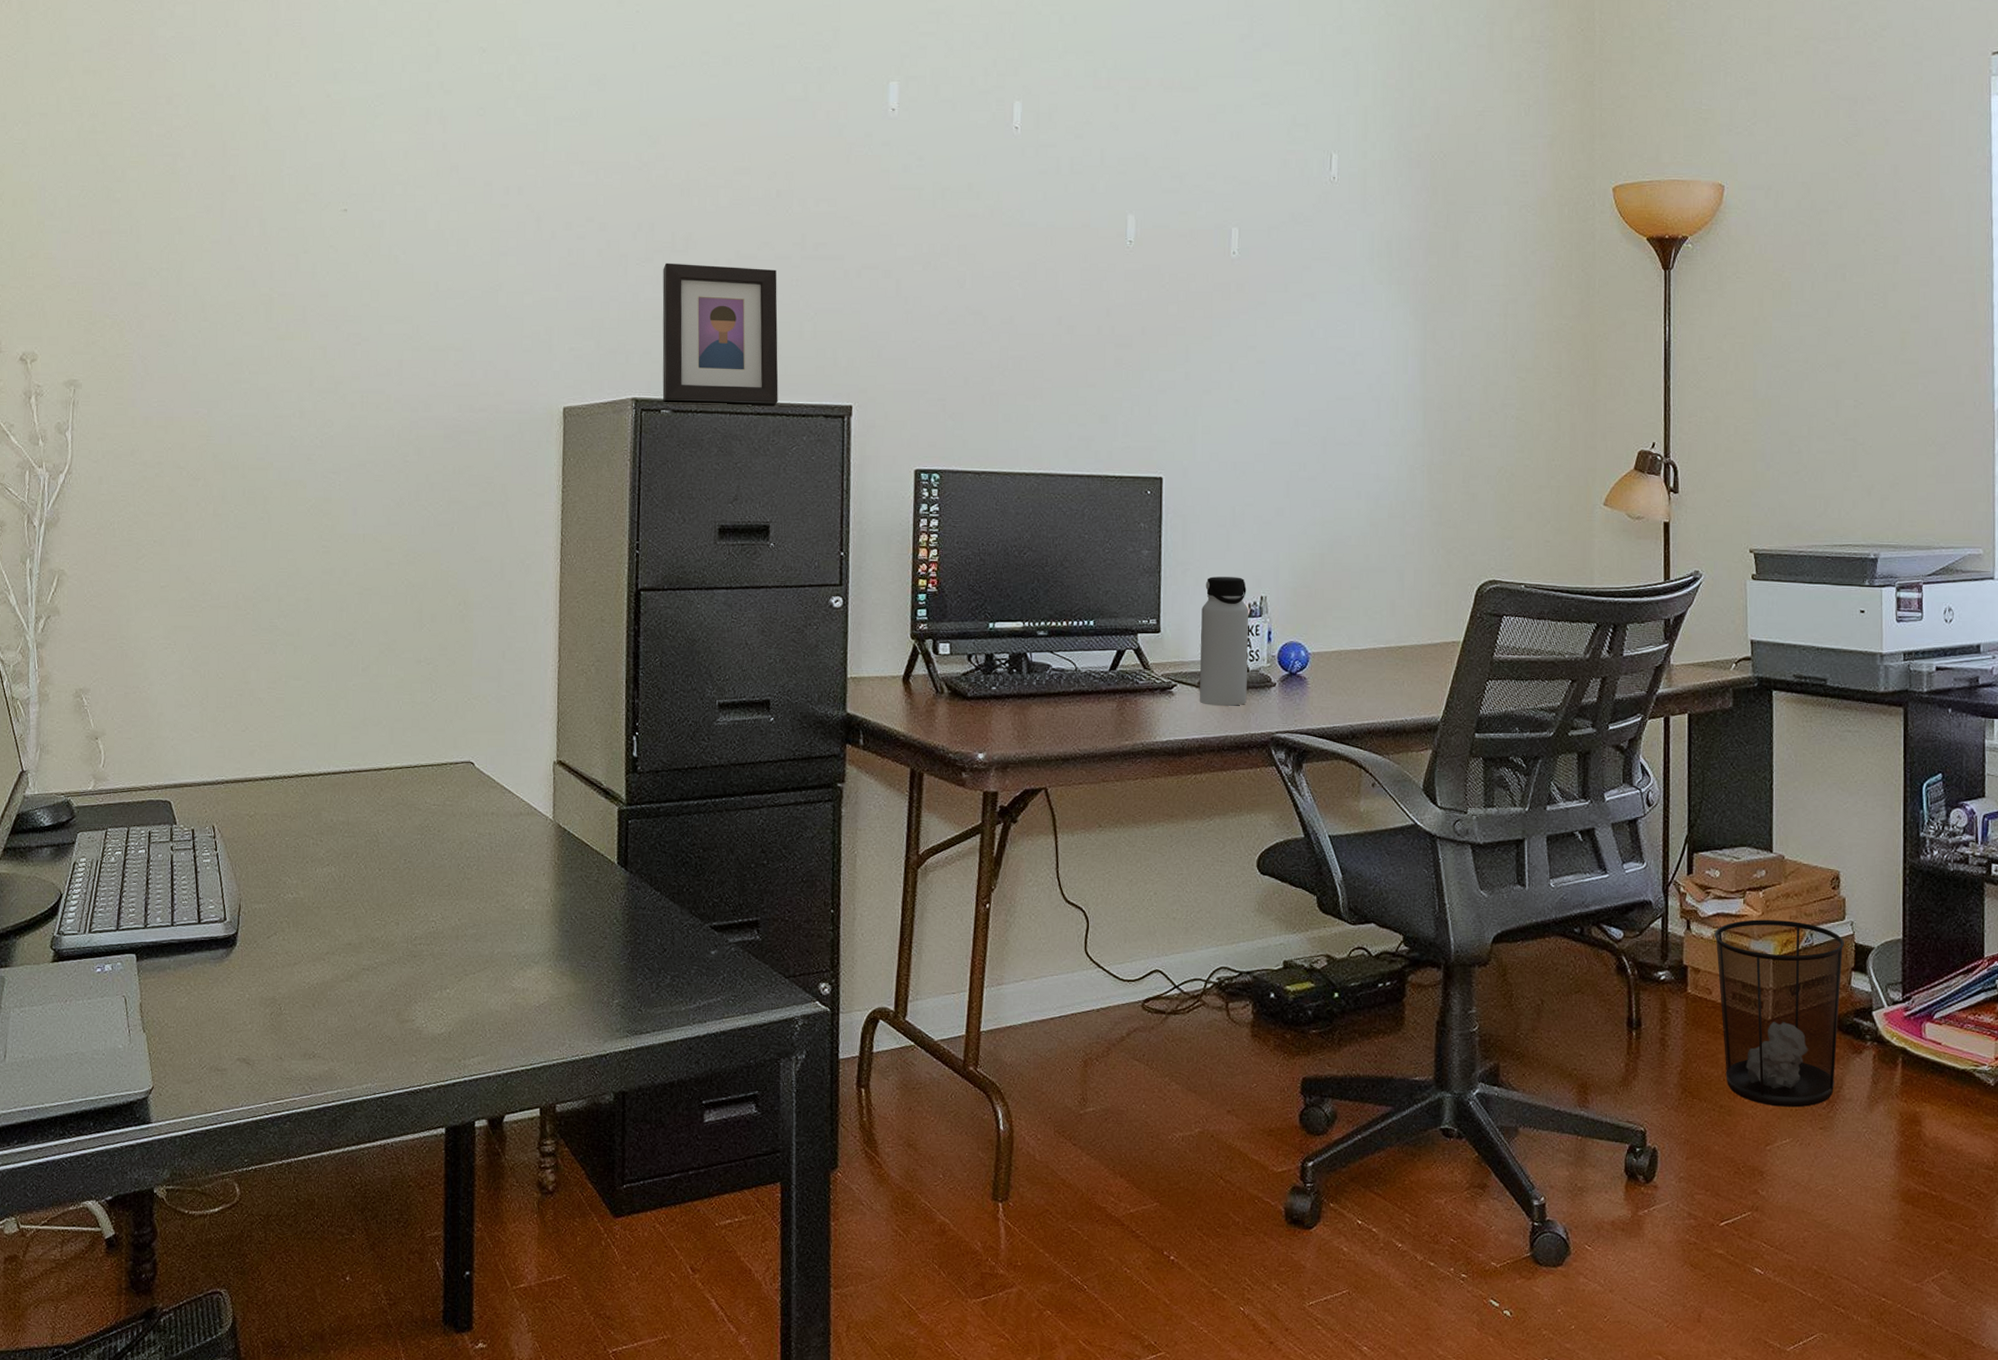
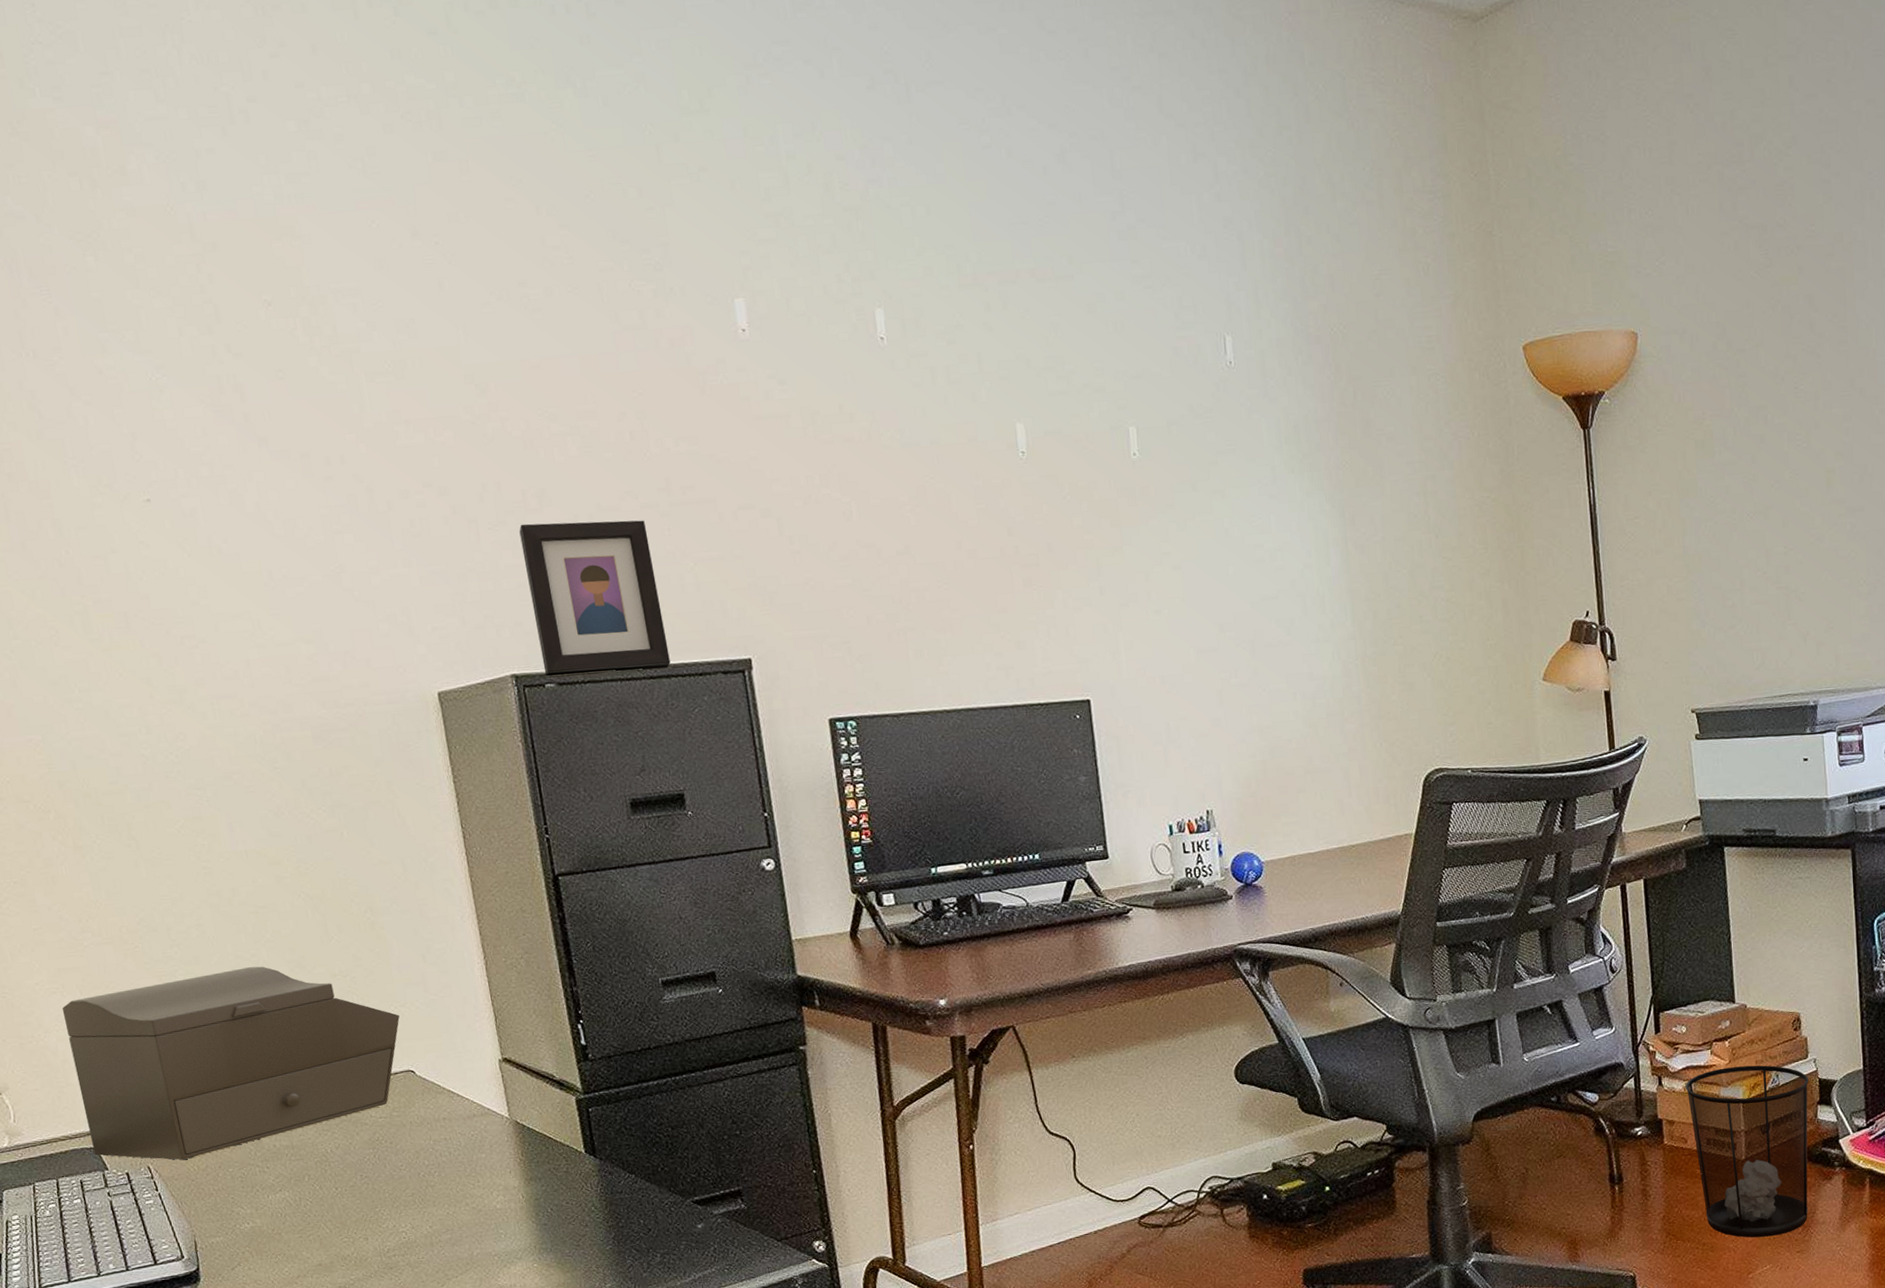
sewing box: none [167,645,470,824] -> present [61,966,400,1161]
water bottle: present [1200,576,1248,706] -> none [1148,793,1205,926]

